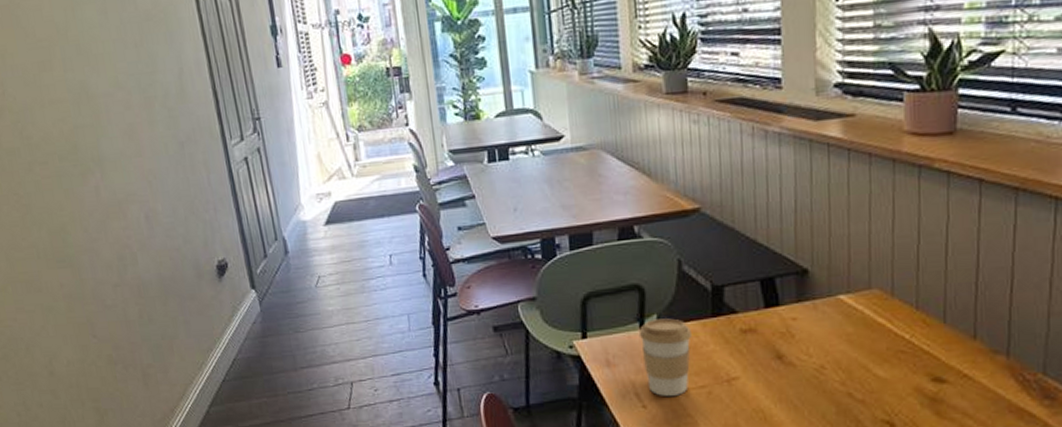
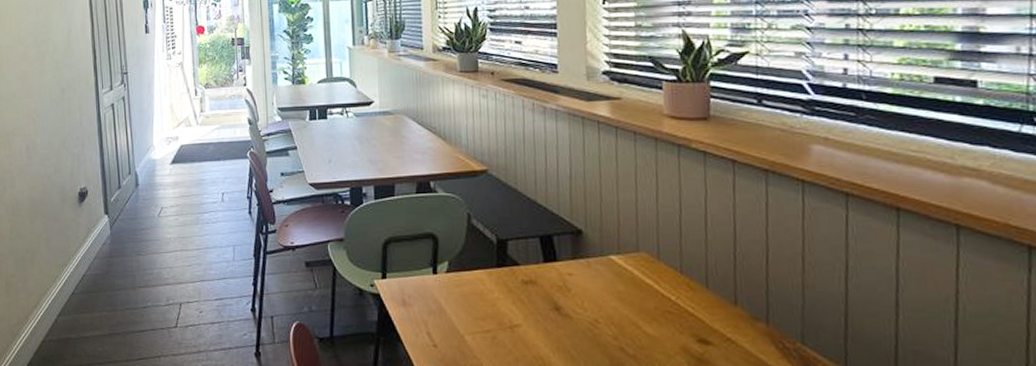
coffee cup: present [638,318,691,397] -> none [431,266,478,339]

